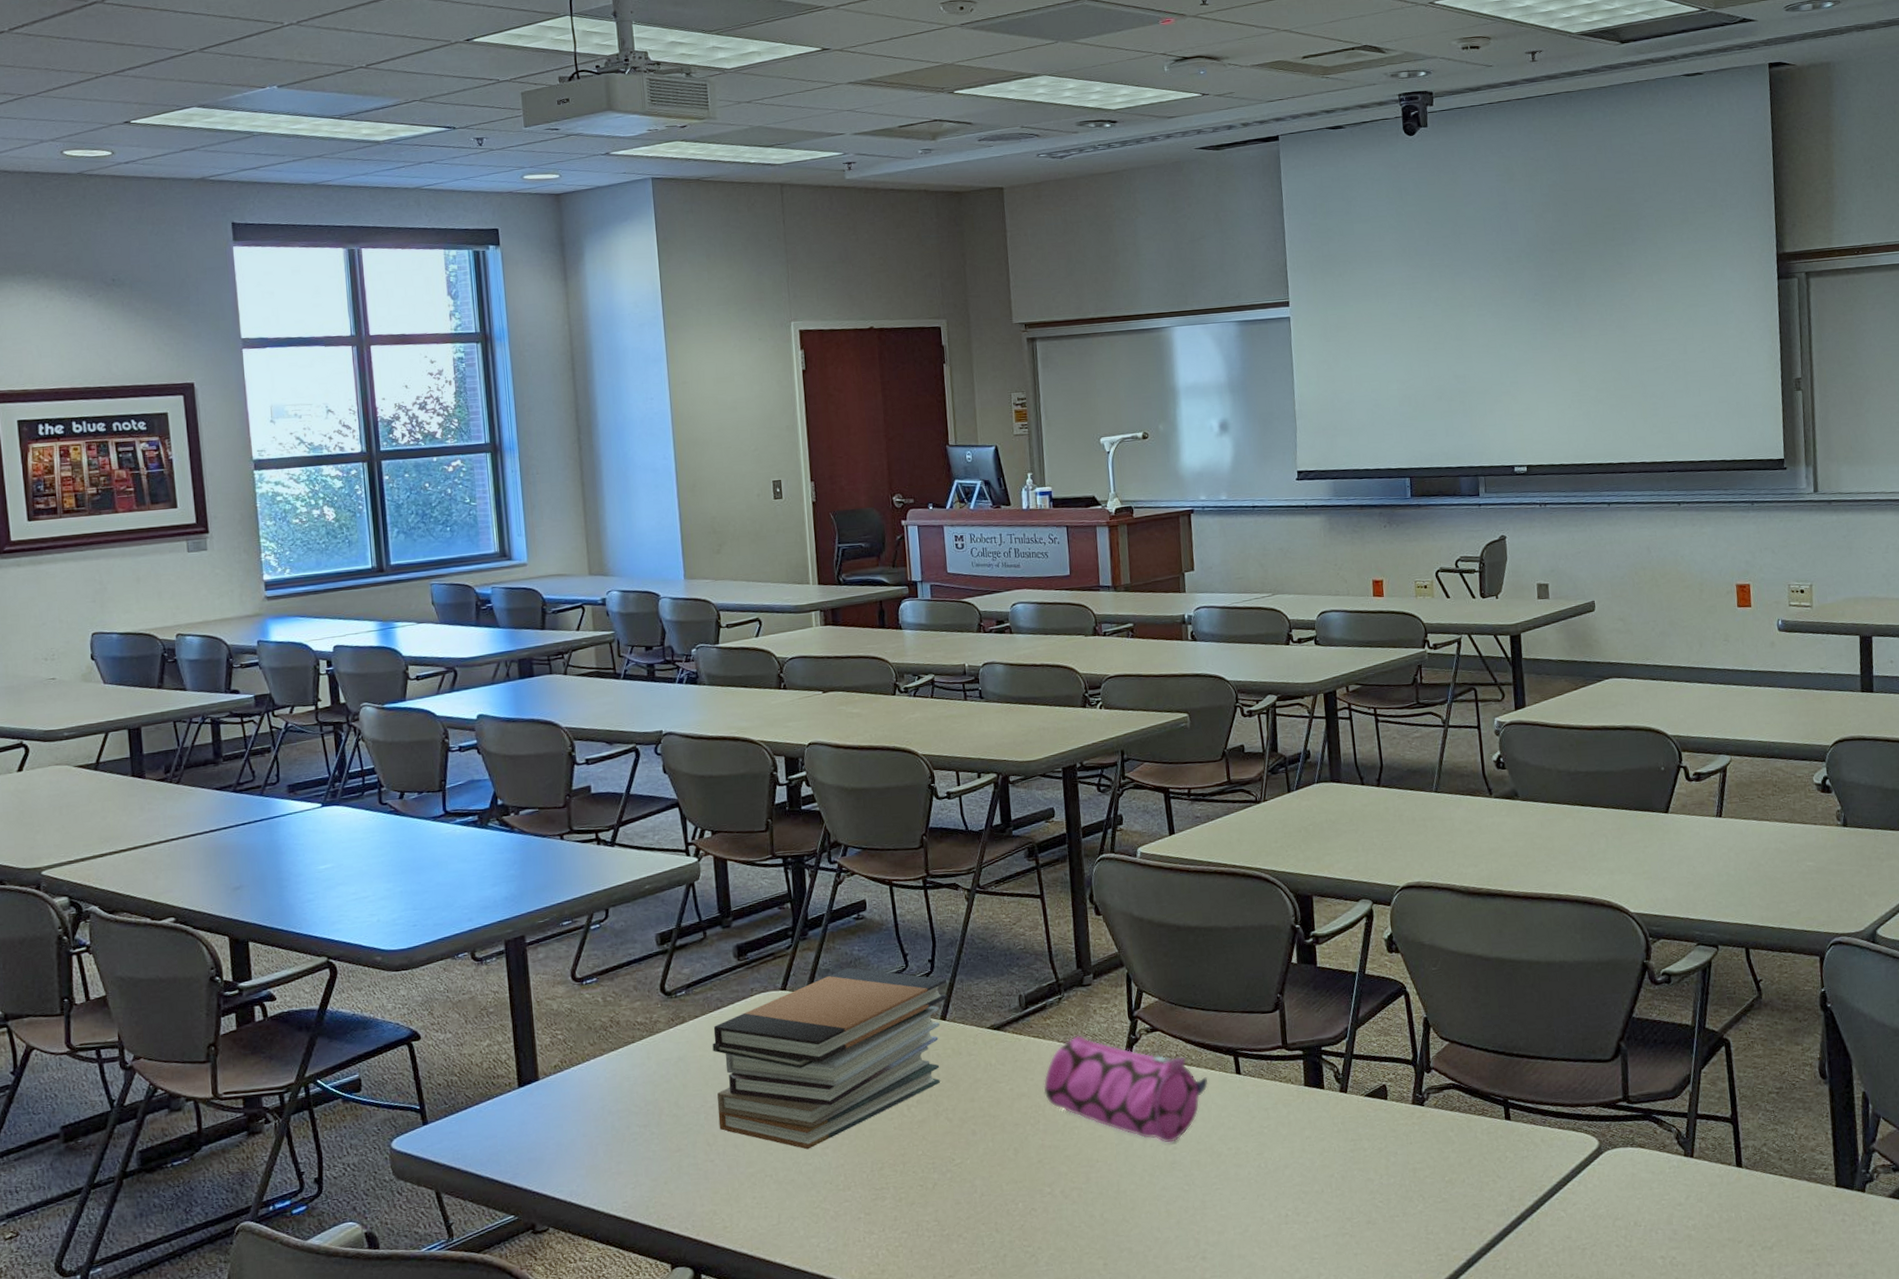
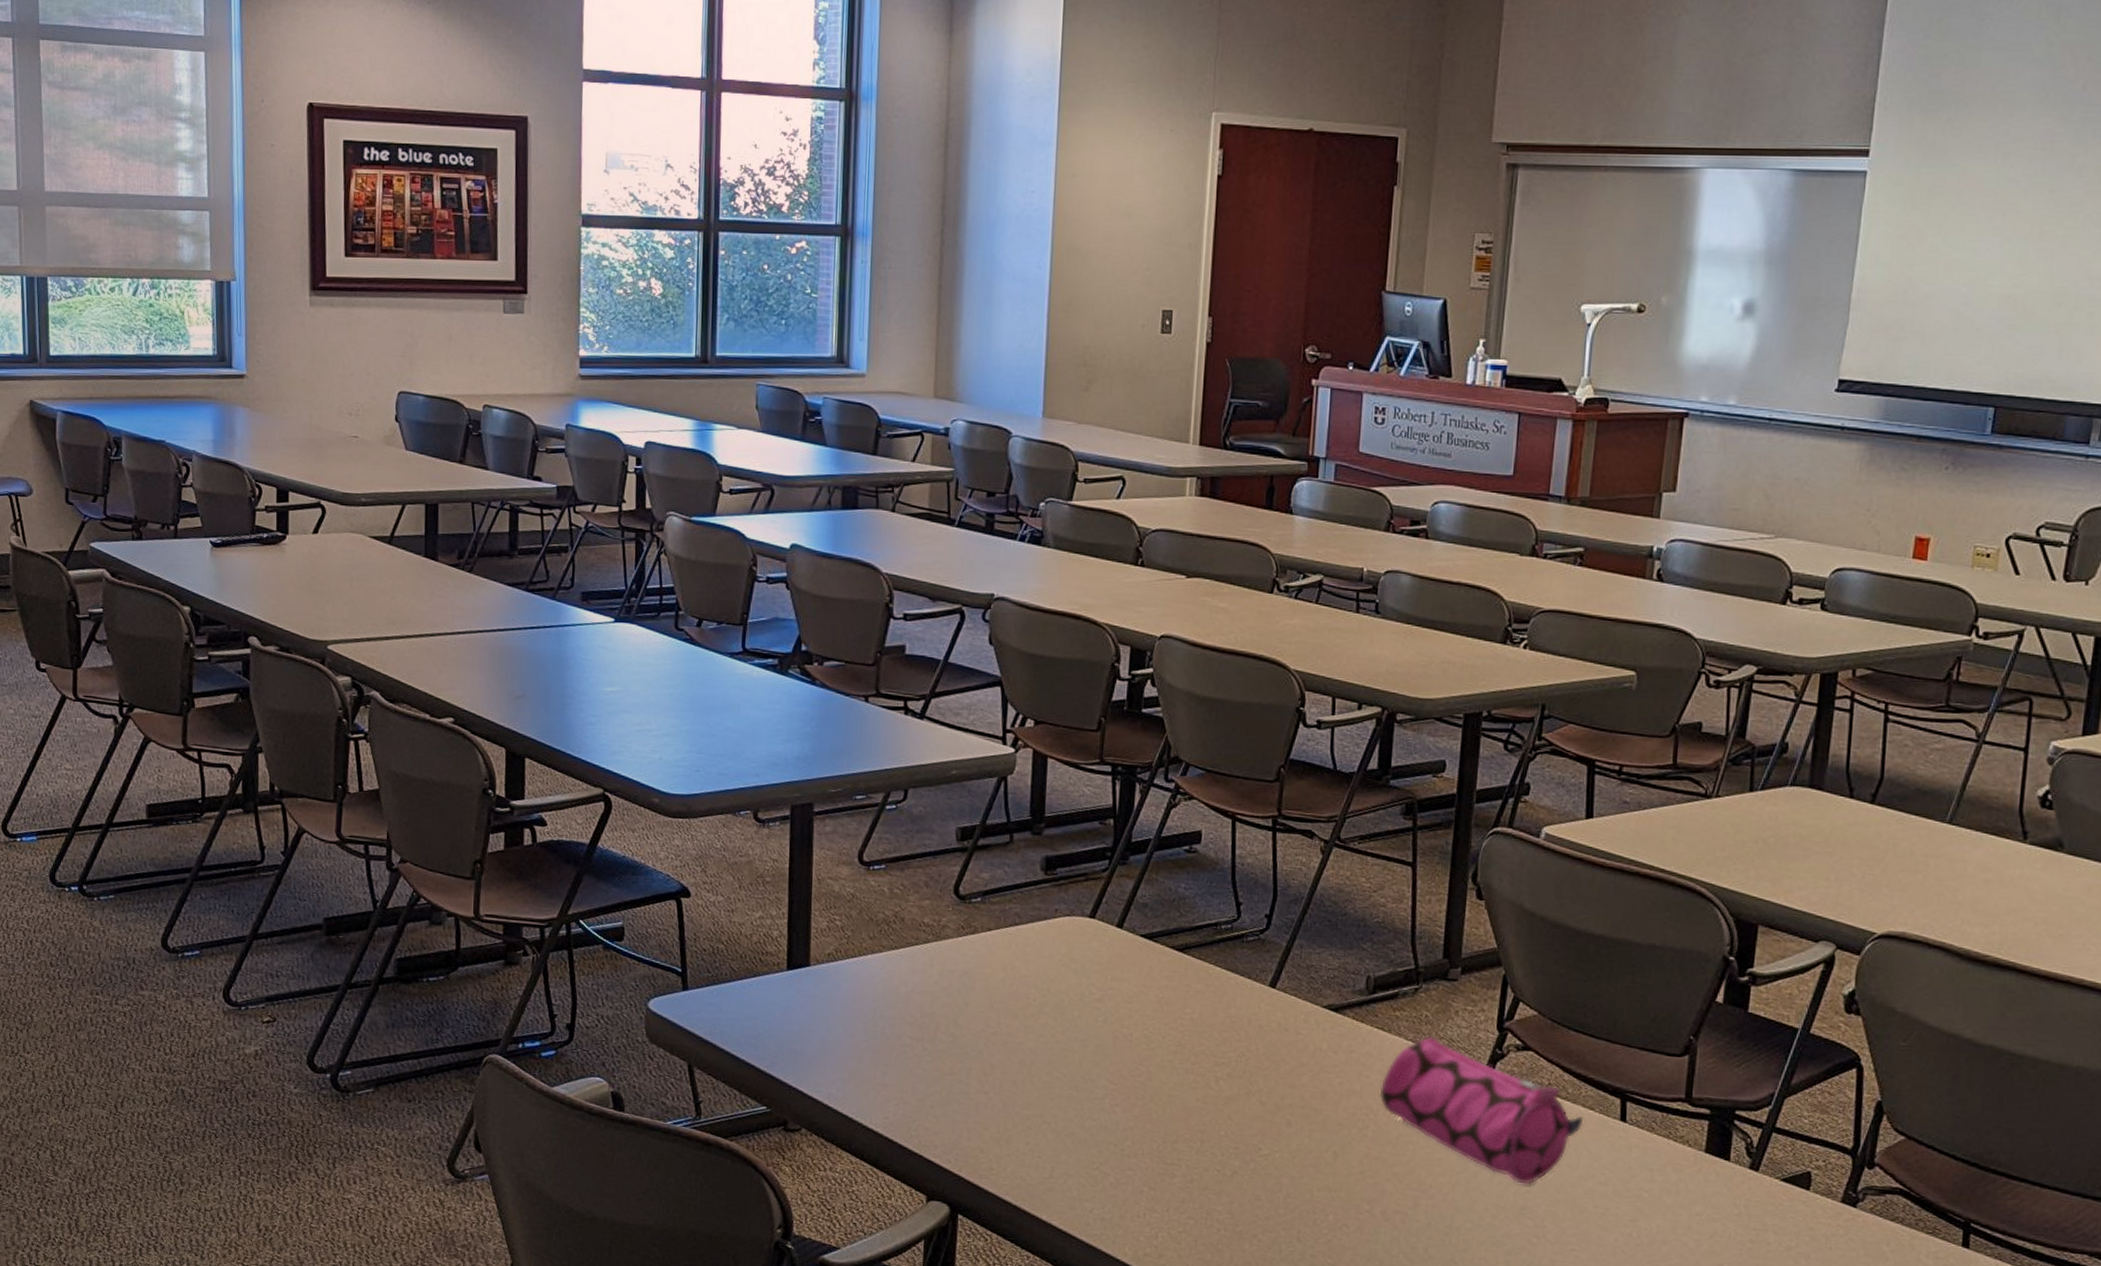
book stack: present [712,967,948,1150] -> none [999,905,1283,1103]

